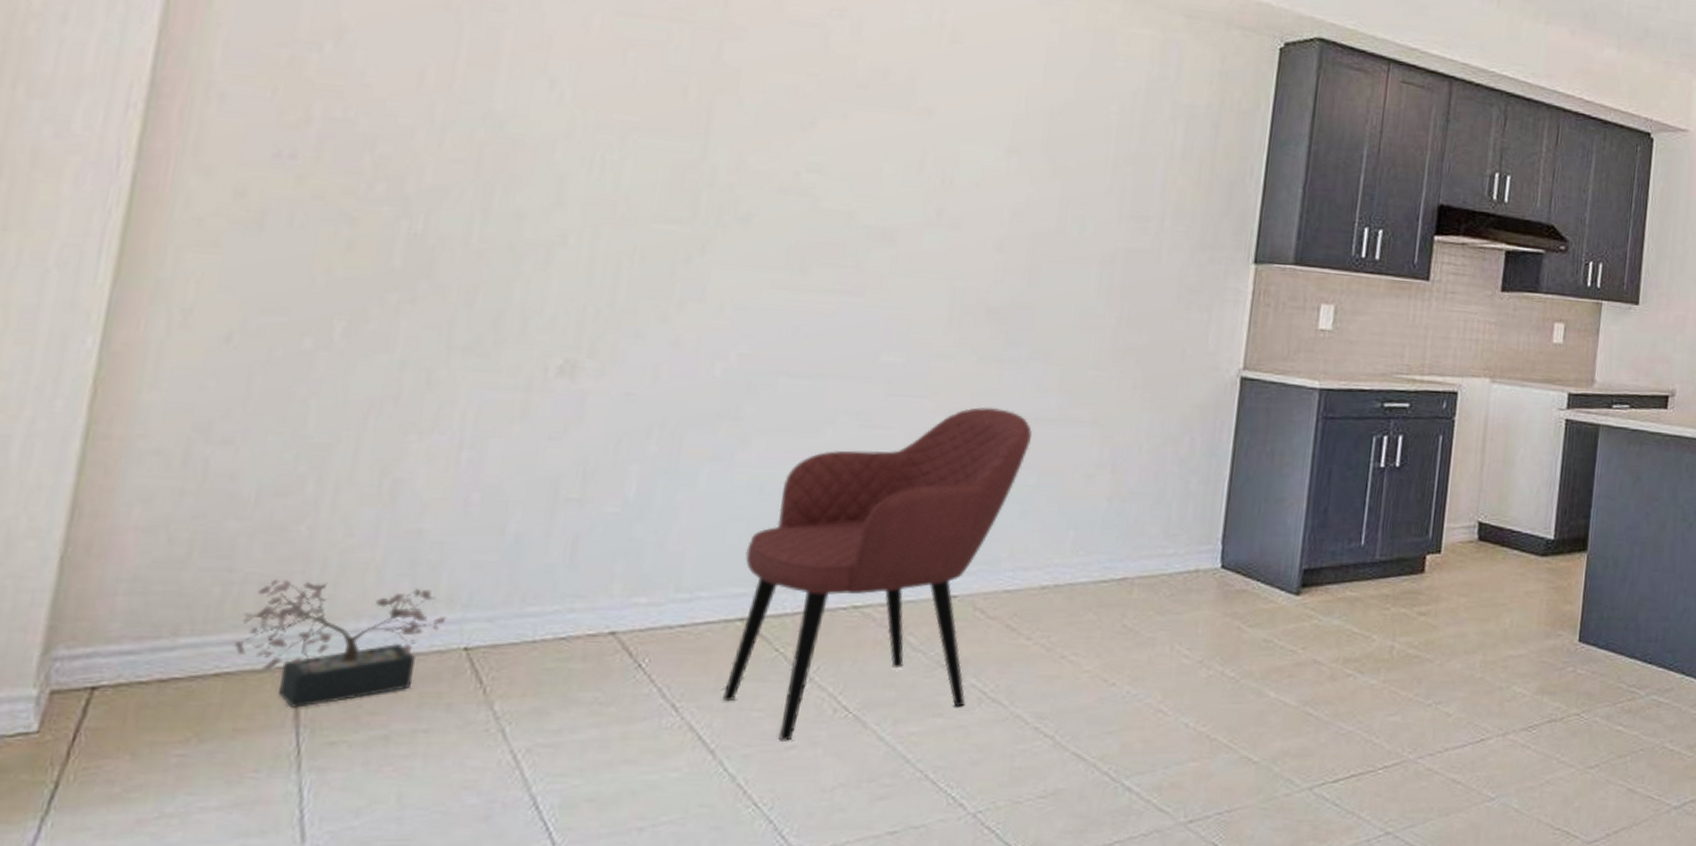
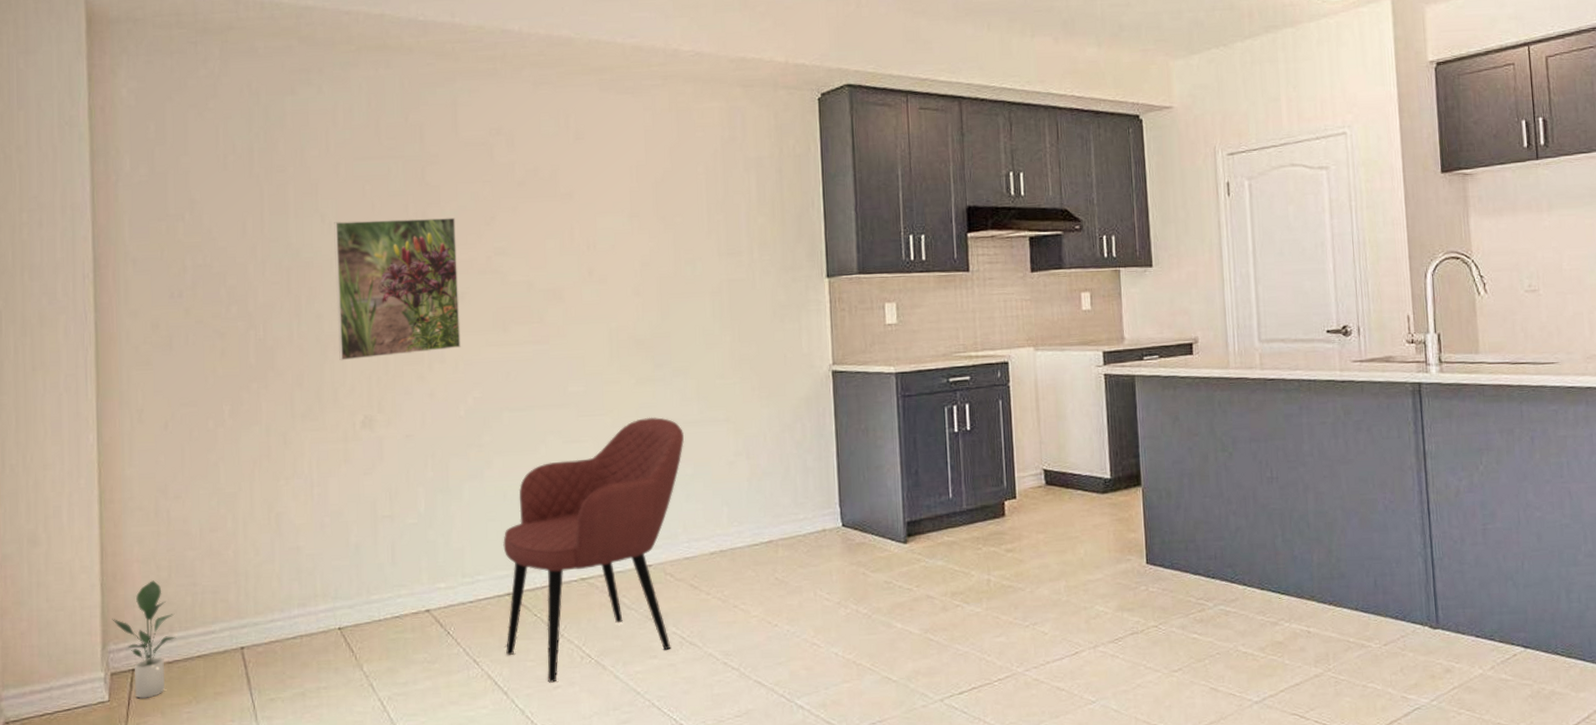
potted plant: none [70,559,187,733] -> present [112,580,176,700]
decorative plant: present [233,578,447,708] -> none [205,588,325,676]
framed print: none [540,92,757,286] -> present [334,217,461,361]

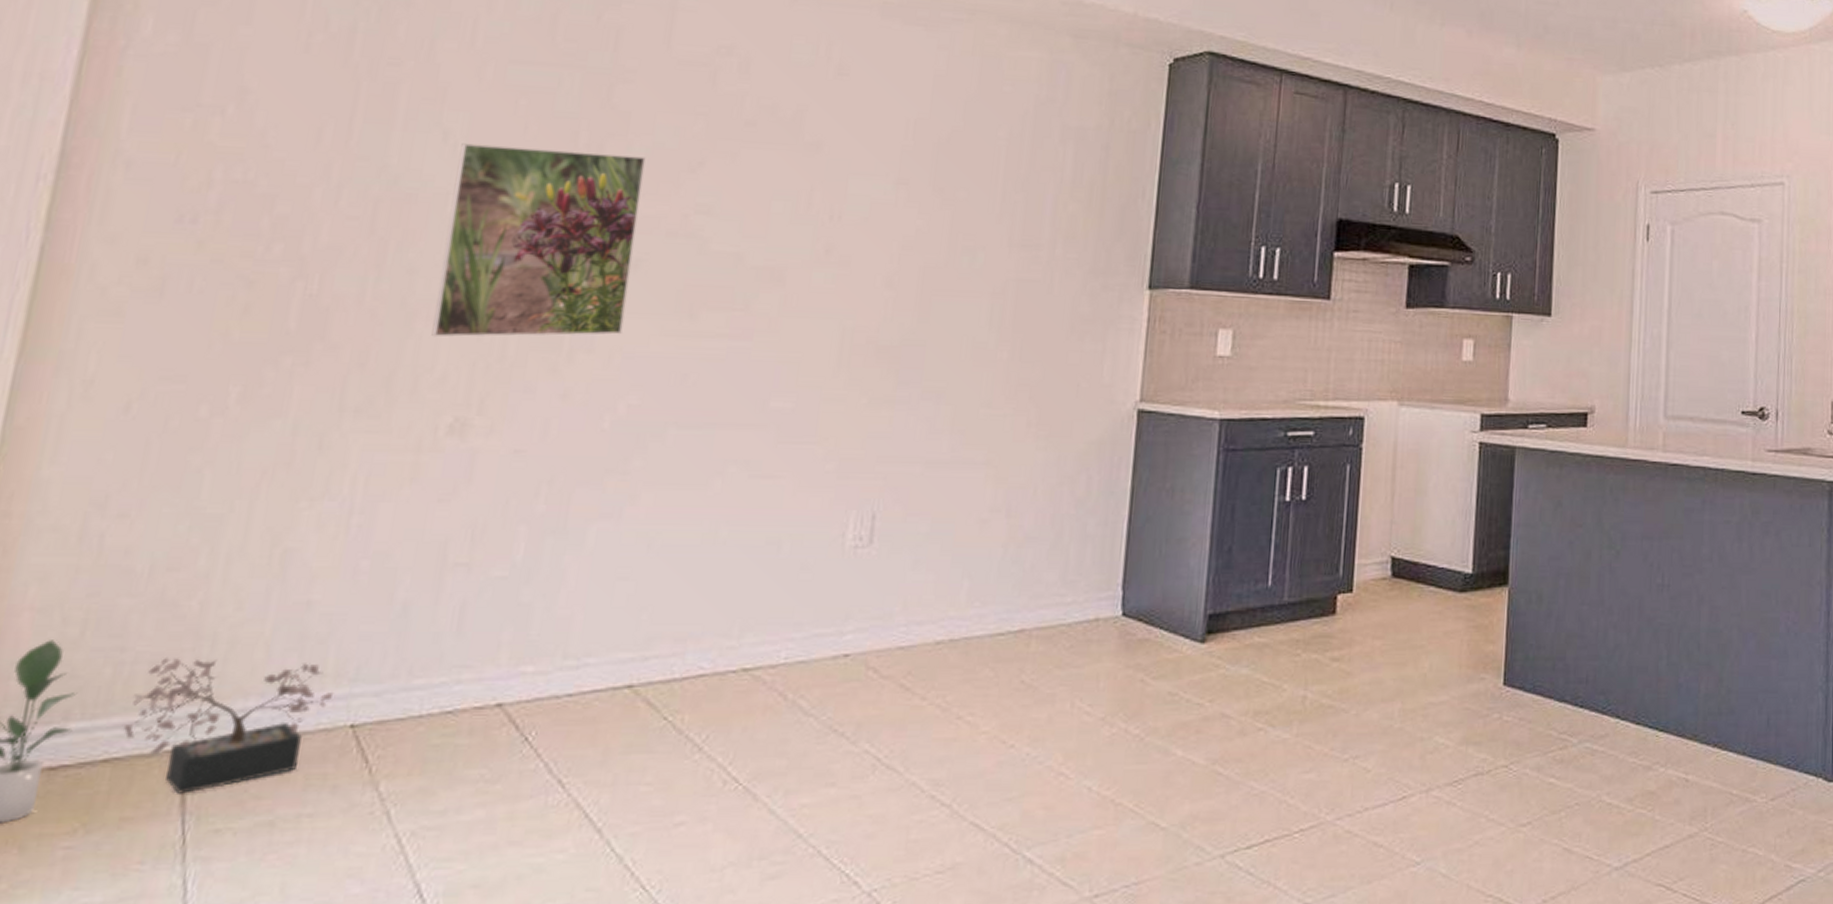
decorative plant: none [205,588,325,676] -> present [122,657,334,794]
chair: present [503,417,684,684] -> none [610,451,924,819]

